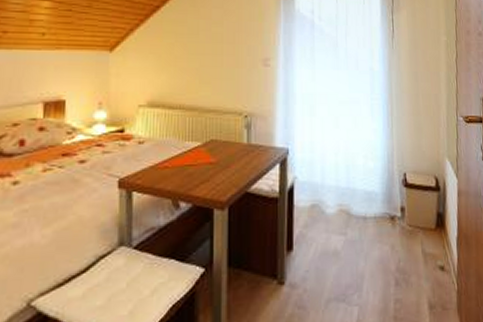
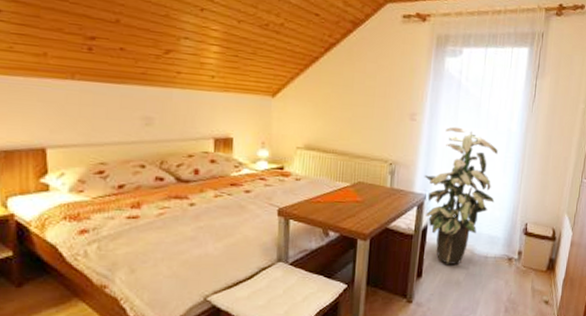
indoor plant: none [284,70,366,231] -> present [424,126,498,265]

